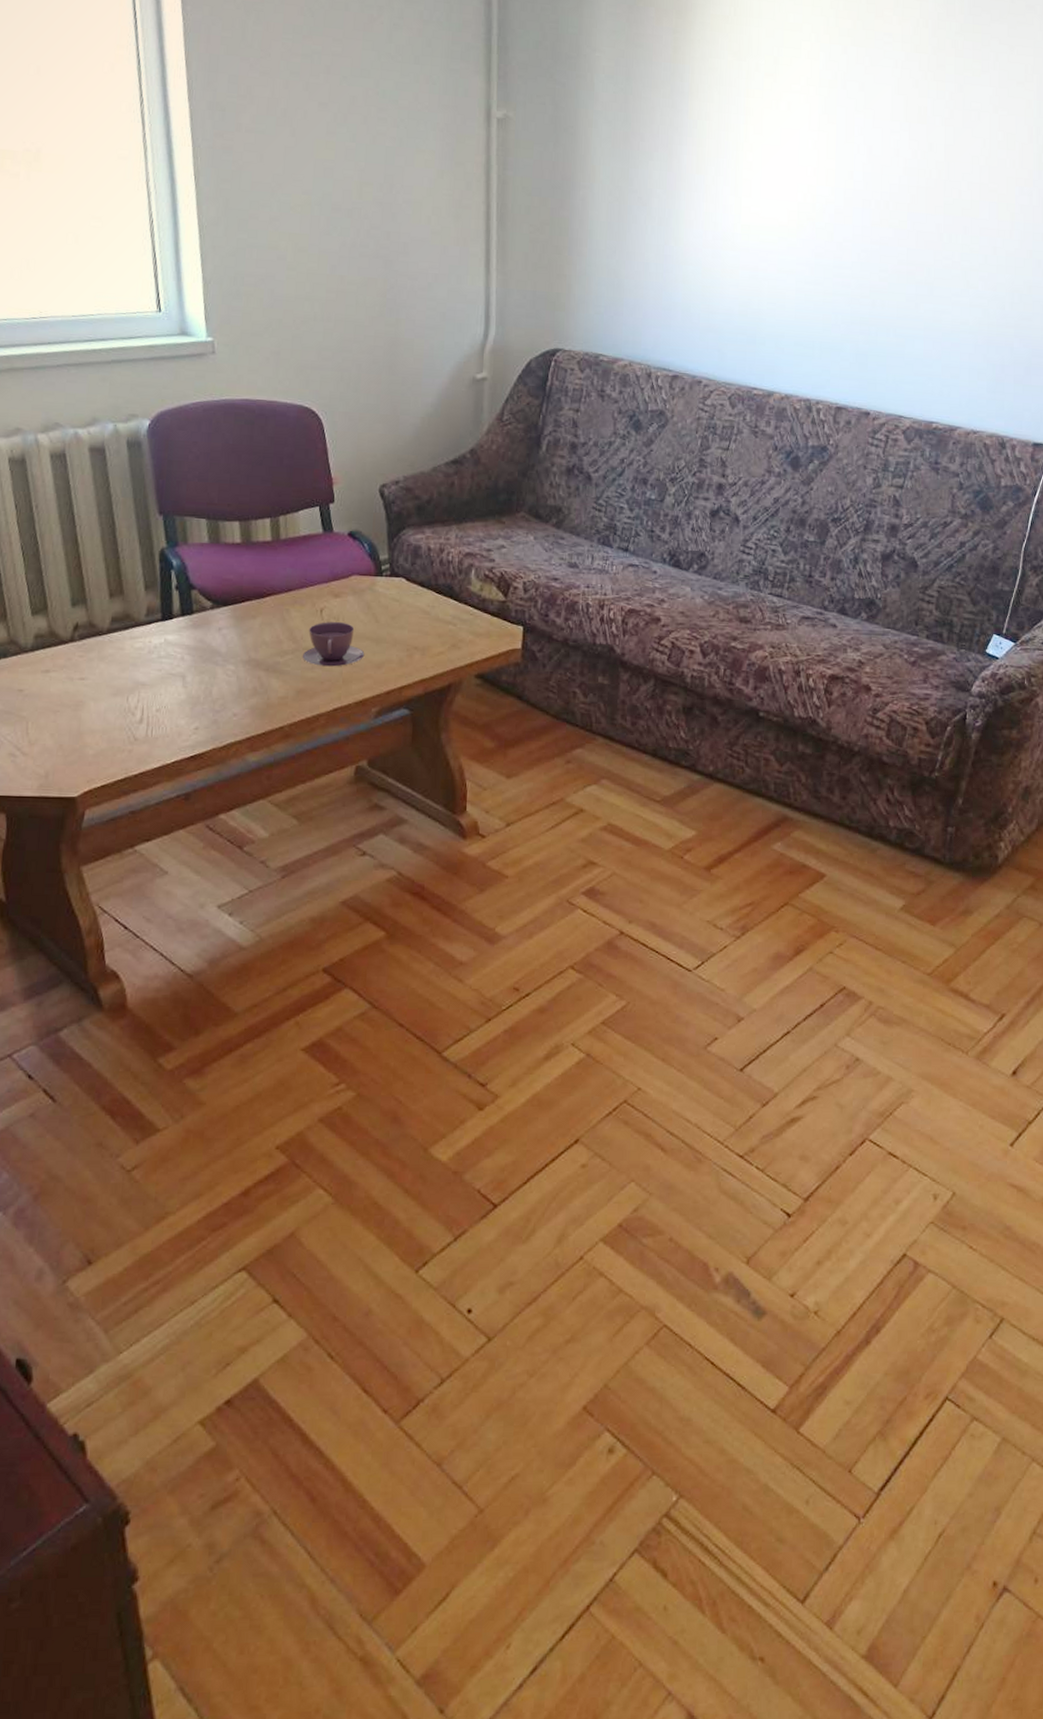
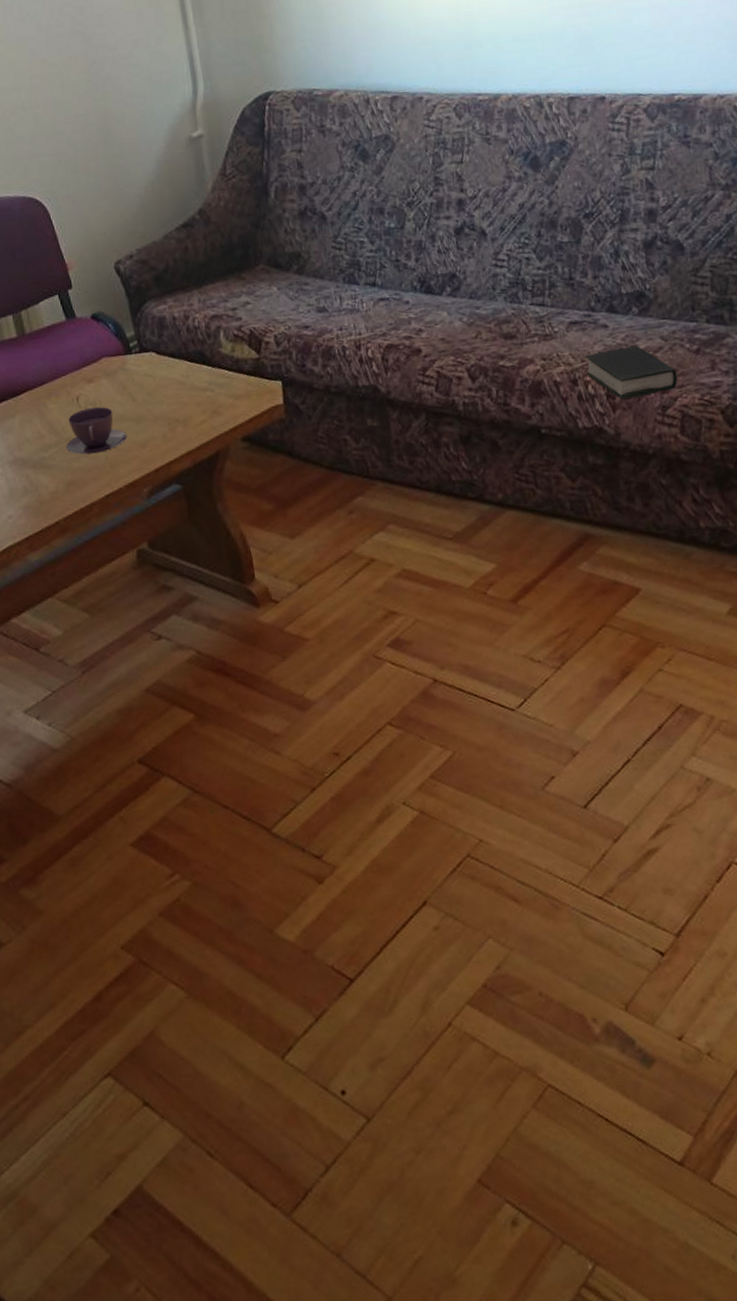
book: none [809,648,892,697] -> present [586,345,678,400]

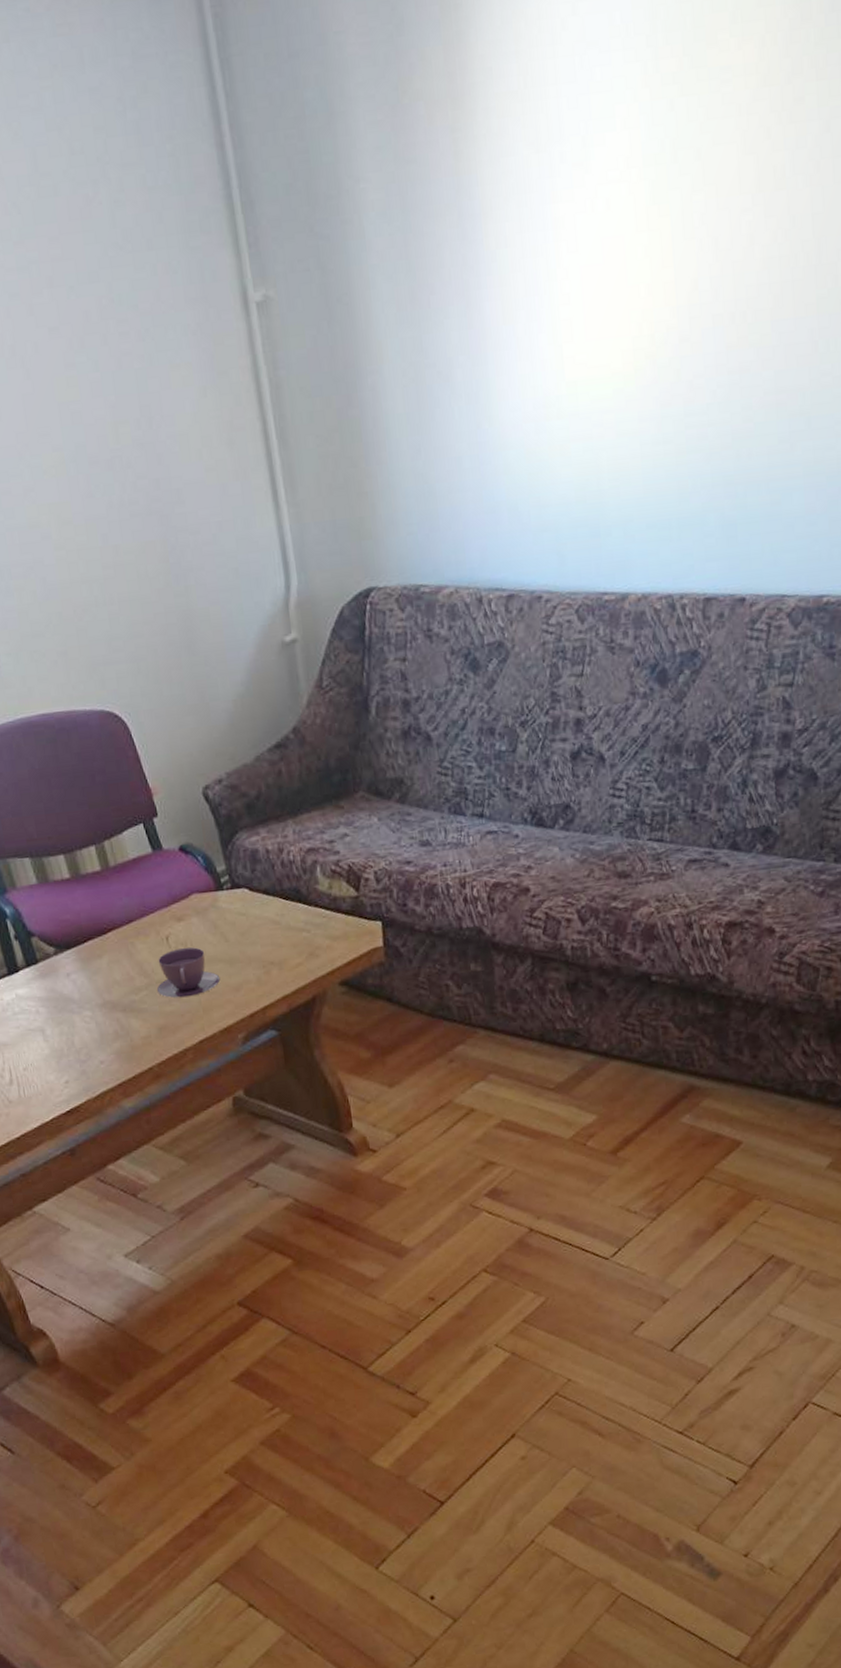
book: present [586,345,678,400] -> none [702,886,799,946]

